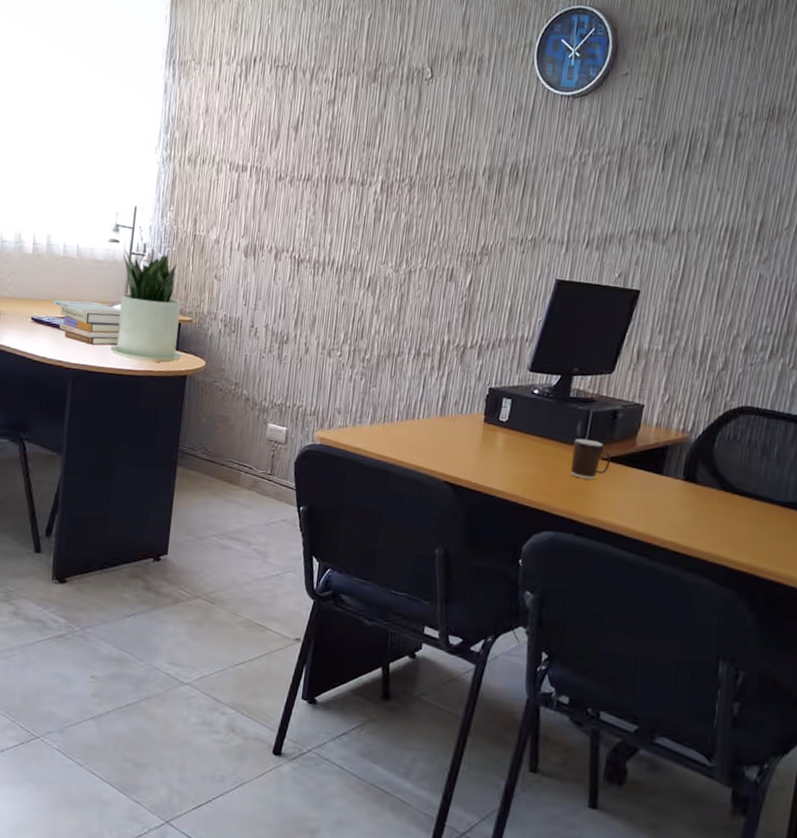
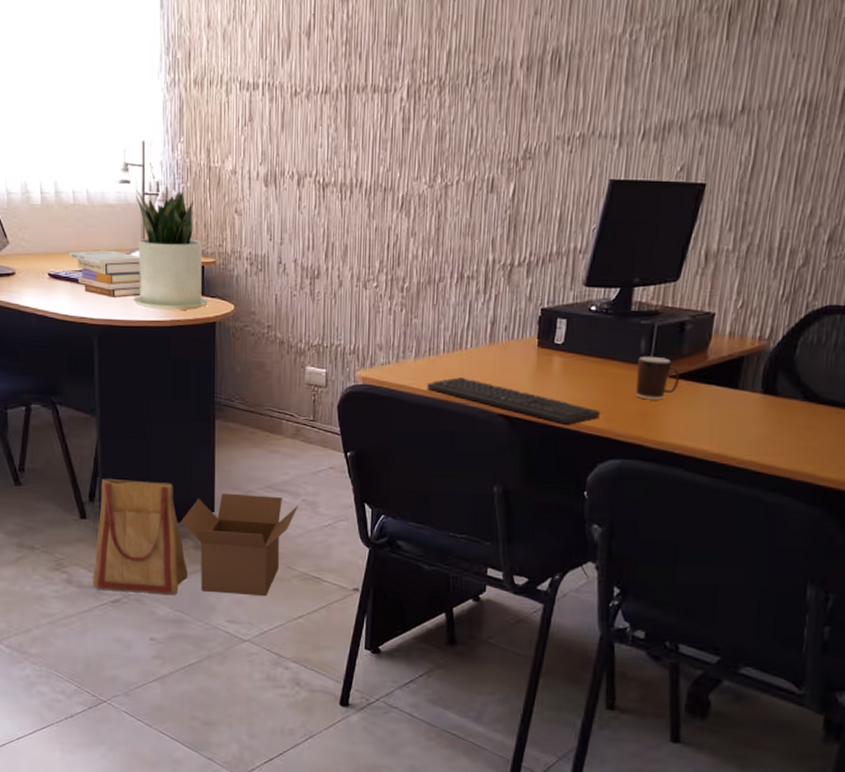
shopping bag: none [39,515,135,635] -> present [92,479,187,596]
carton: none [133,537,249,640] -> present [180,493,298,596]
computer keyboard: none [380,444,538,496] -> present [427,377,601,425]

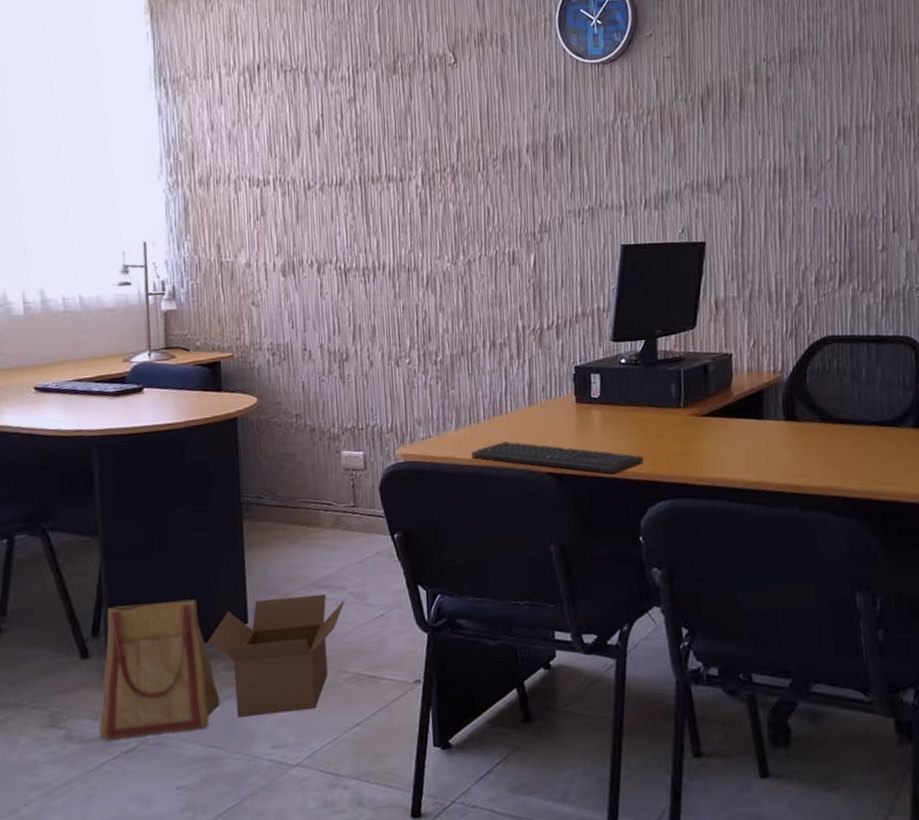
books: present [69,250,141,298] -> none [60,355,148,405]
planter: present [133,190,209,311] -> none [138,288,228,413]
mug: present [636,356,679,400] -> none [671,398,711,440]

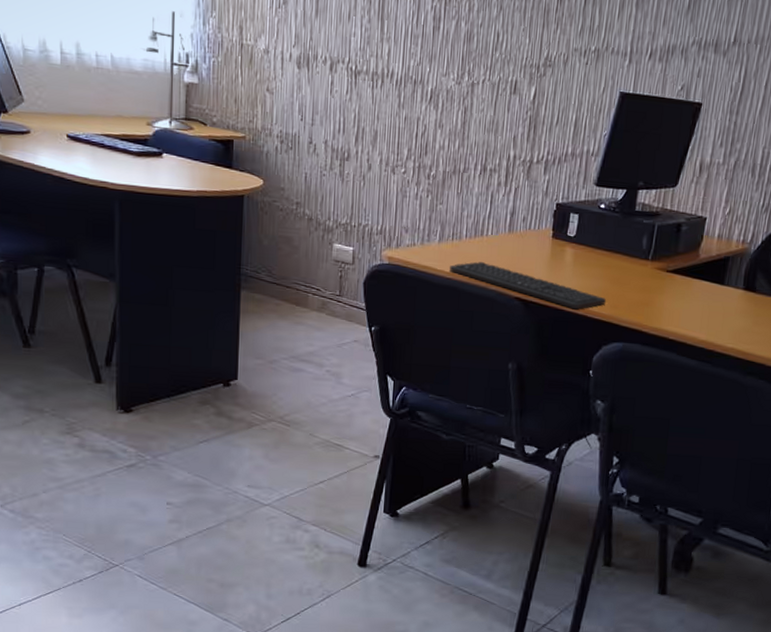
shopping bag: present [98,599,220,741] -> none [106,344,208,461]
carton: present [207,594,345,718] -> none [202,361,322,462]

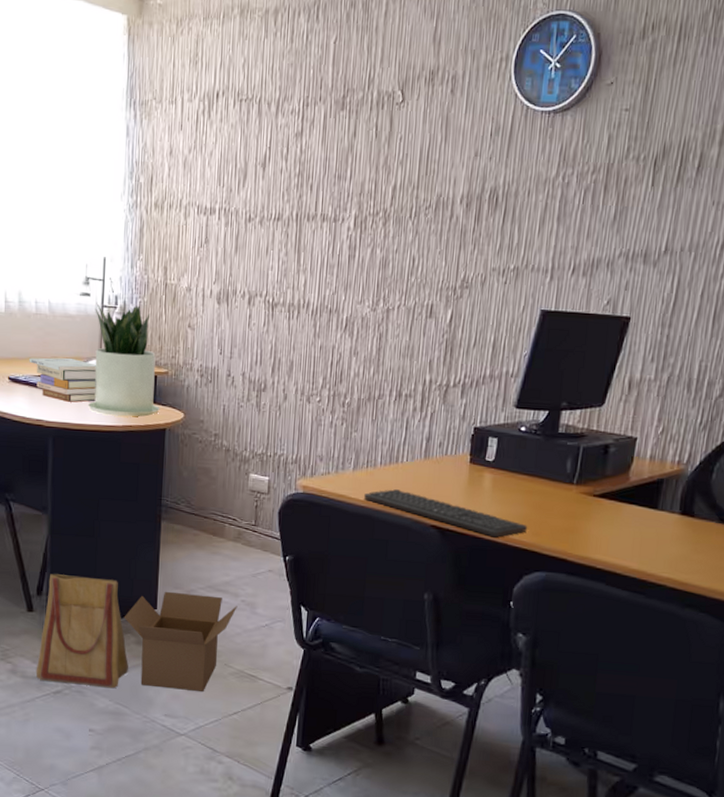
books: none [90,115,167,165] -> present [29,357,97,402]
shopping bag: none [106,344,208,461] -> present [35,574,128,689]
planter: none [158,60,238,183] -> present [88,303,160,417]
carton: none [202,361,322,462] -> present [123,591,238,691]

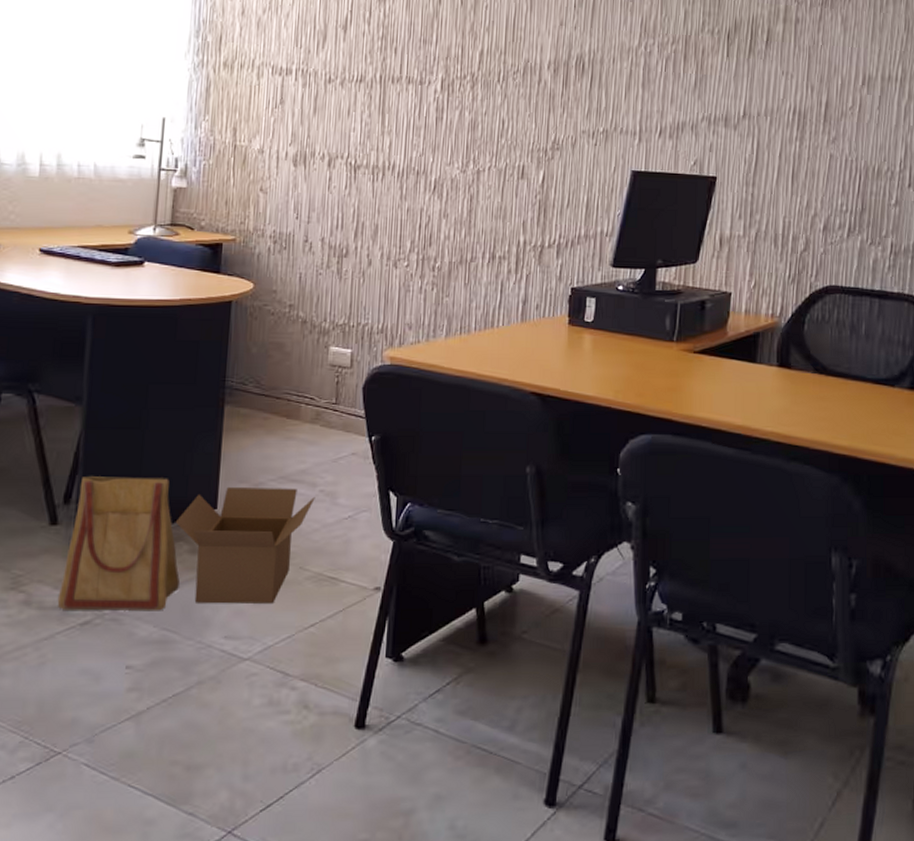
books: present [29,357,97,402] -> none [67,225,150,275]
planter: present [88,303,160,417] -> none [138,166,226,290]
computer keyboard: present [364,489,528,538] -> none [458,356,631,401]

